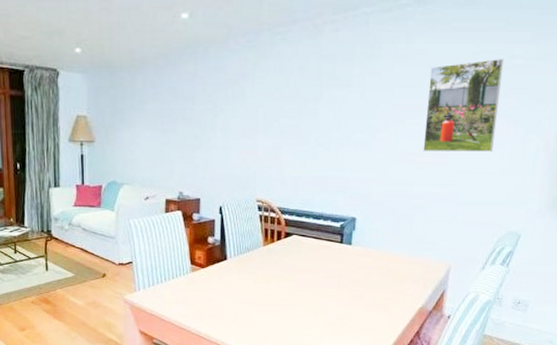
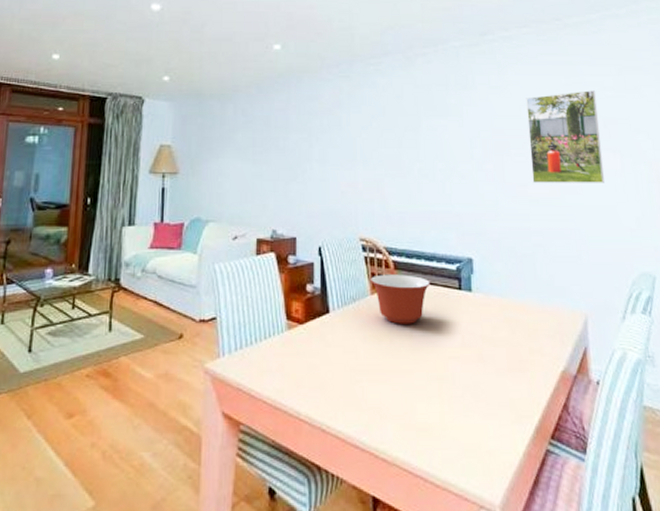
mixing bowl: none [264,230,316,270] -> present [371,274,431,324]

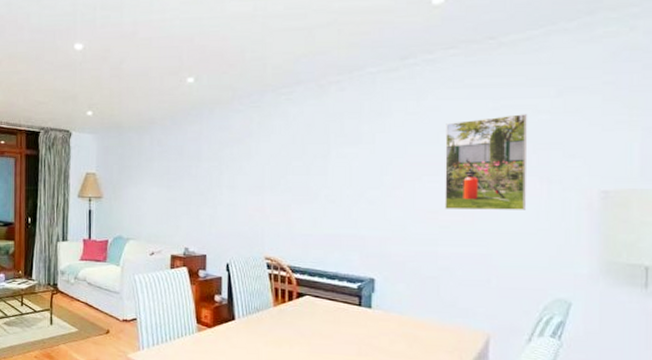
mixing bowl: present [371,274,431,324] -> none [274,289,331,334]

